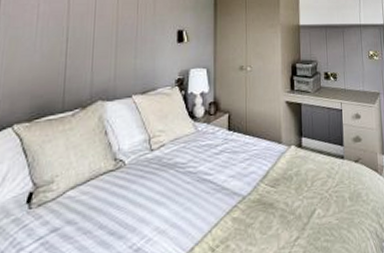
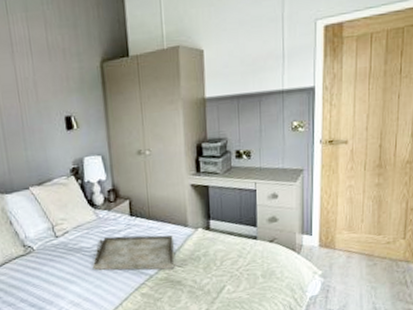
serving tray: none [185,151,268,191] -> present [92,235,175,271]

